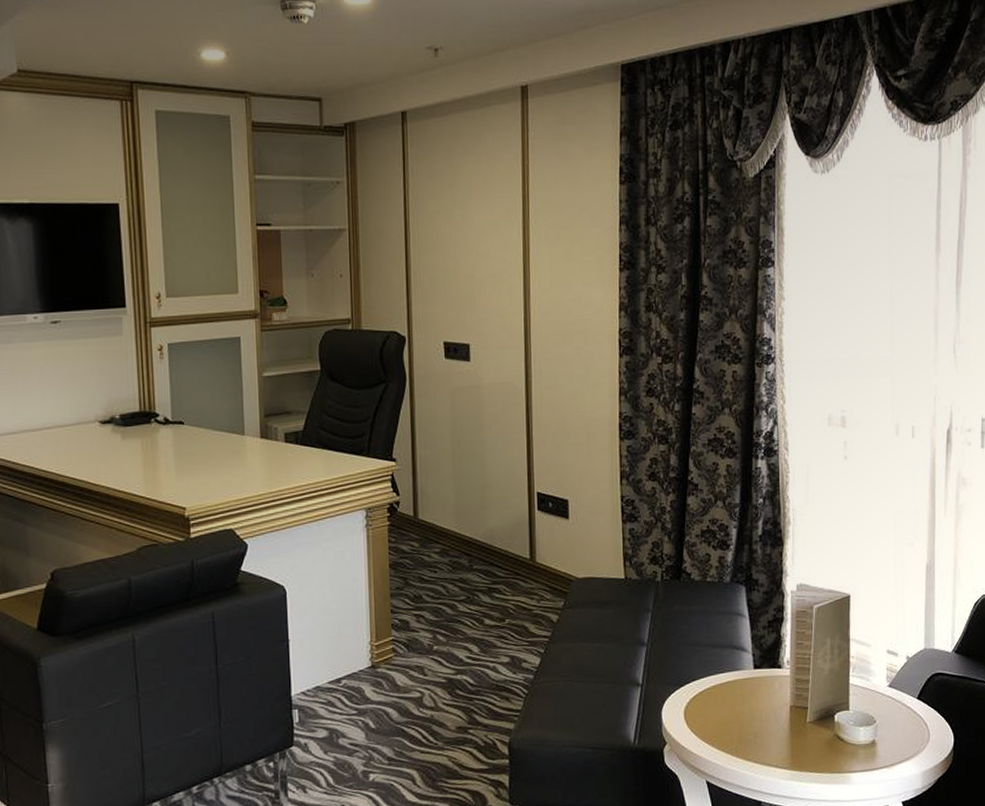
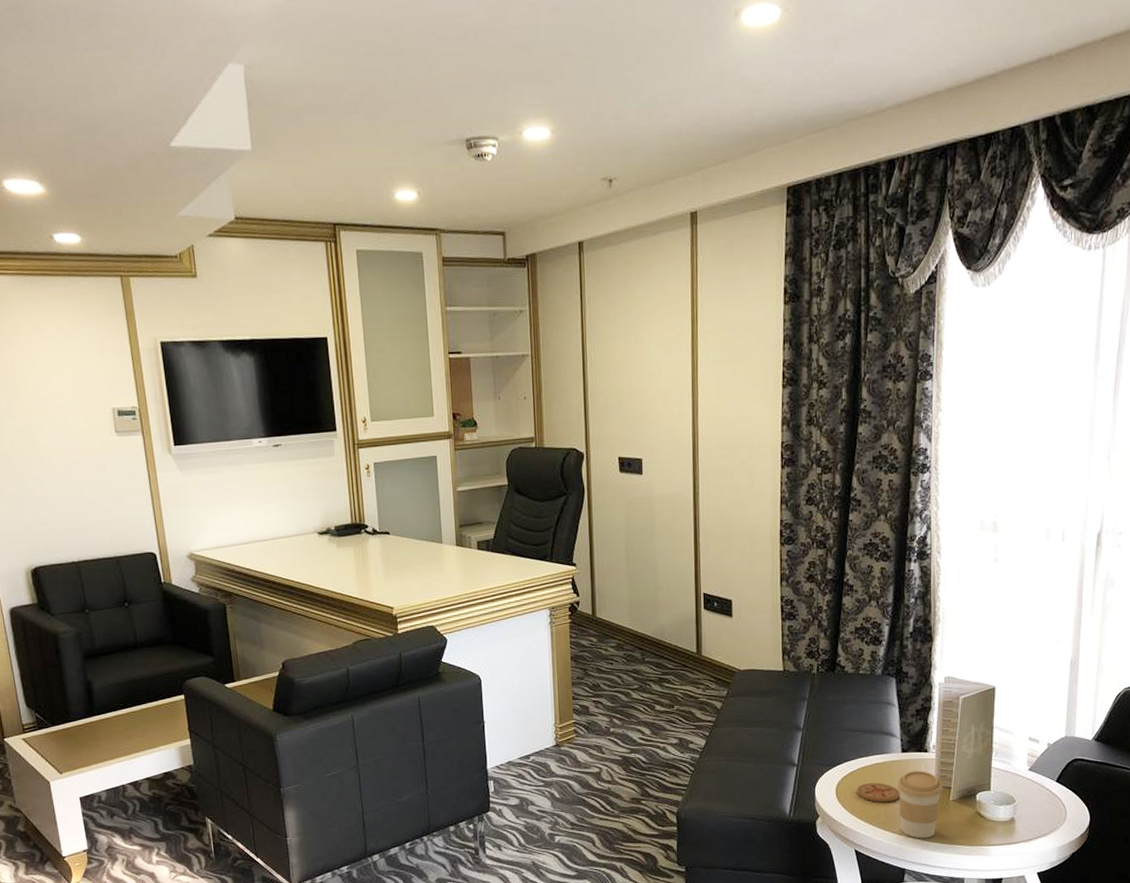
coaster: none [707,703,753,727] -> present [856,783,900,803]
coffee cup: none [750,689,800,767] -> present [898,770,943,839]

